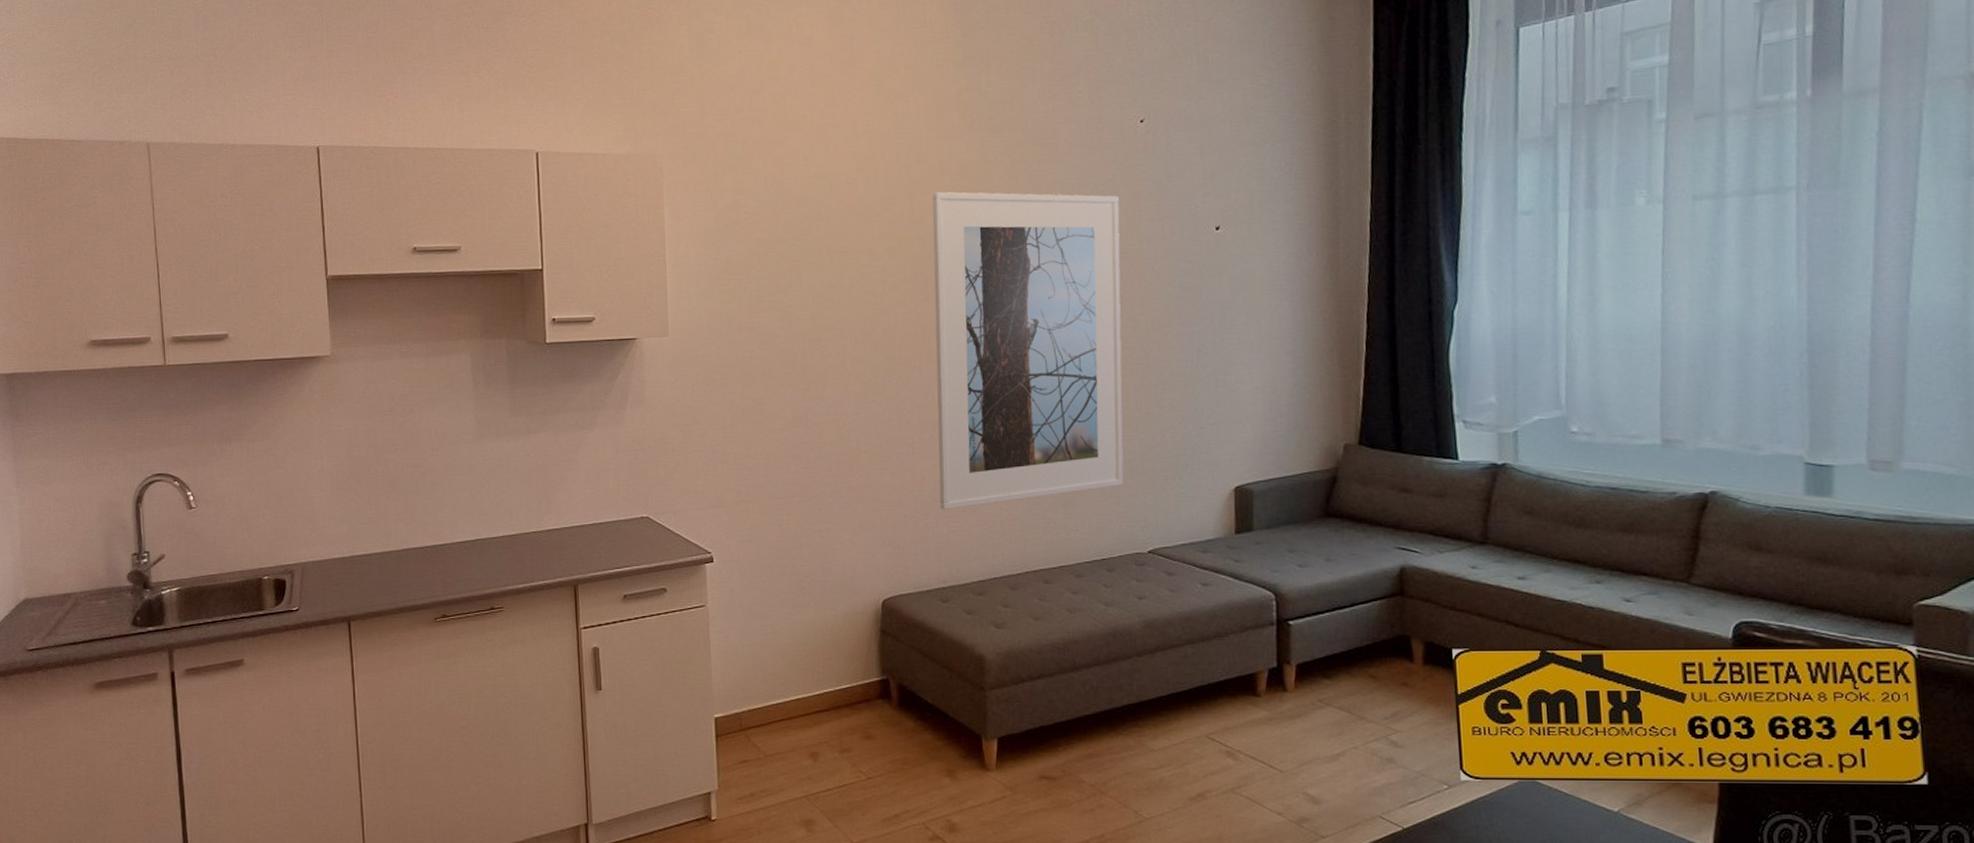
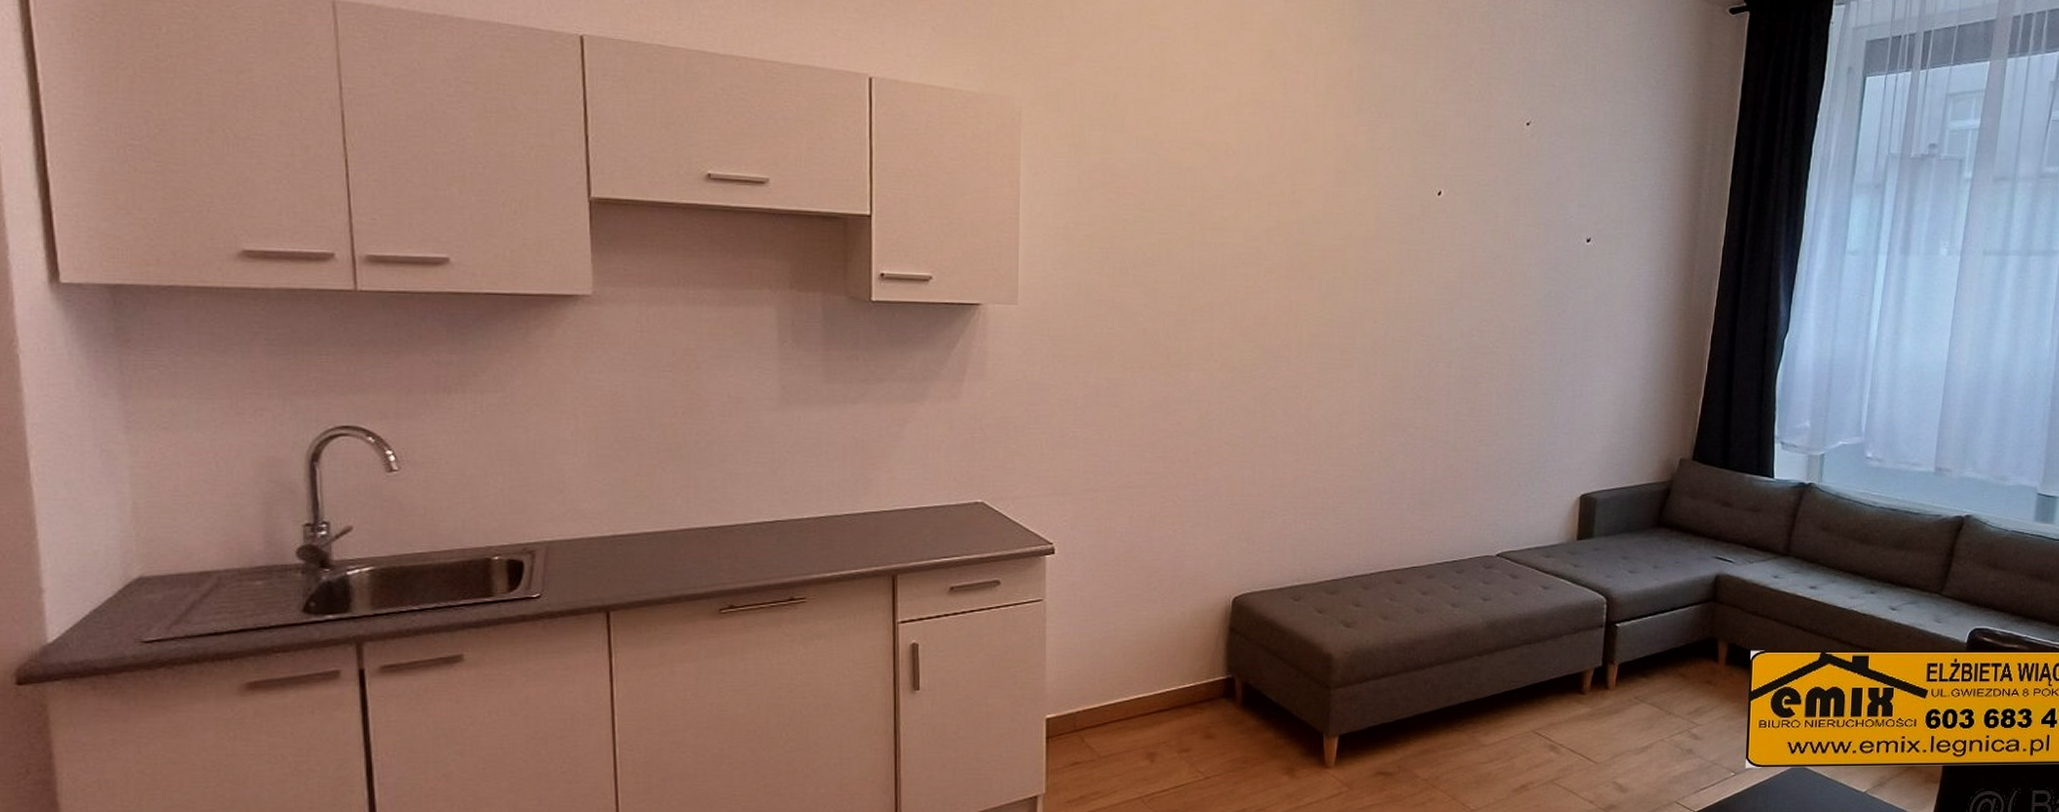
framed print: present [932,191,1124,510] -> none [1299,173,1500,507]

